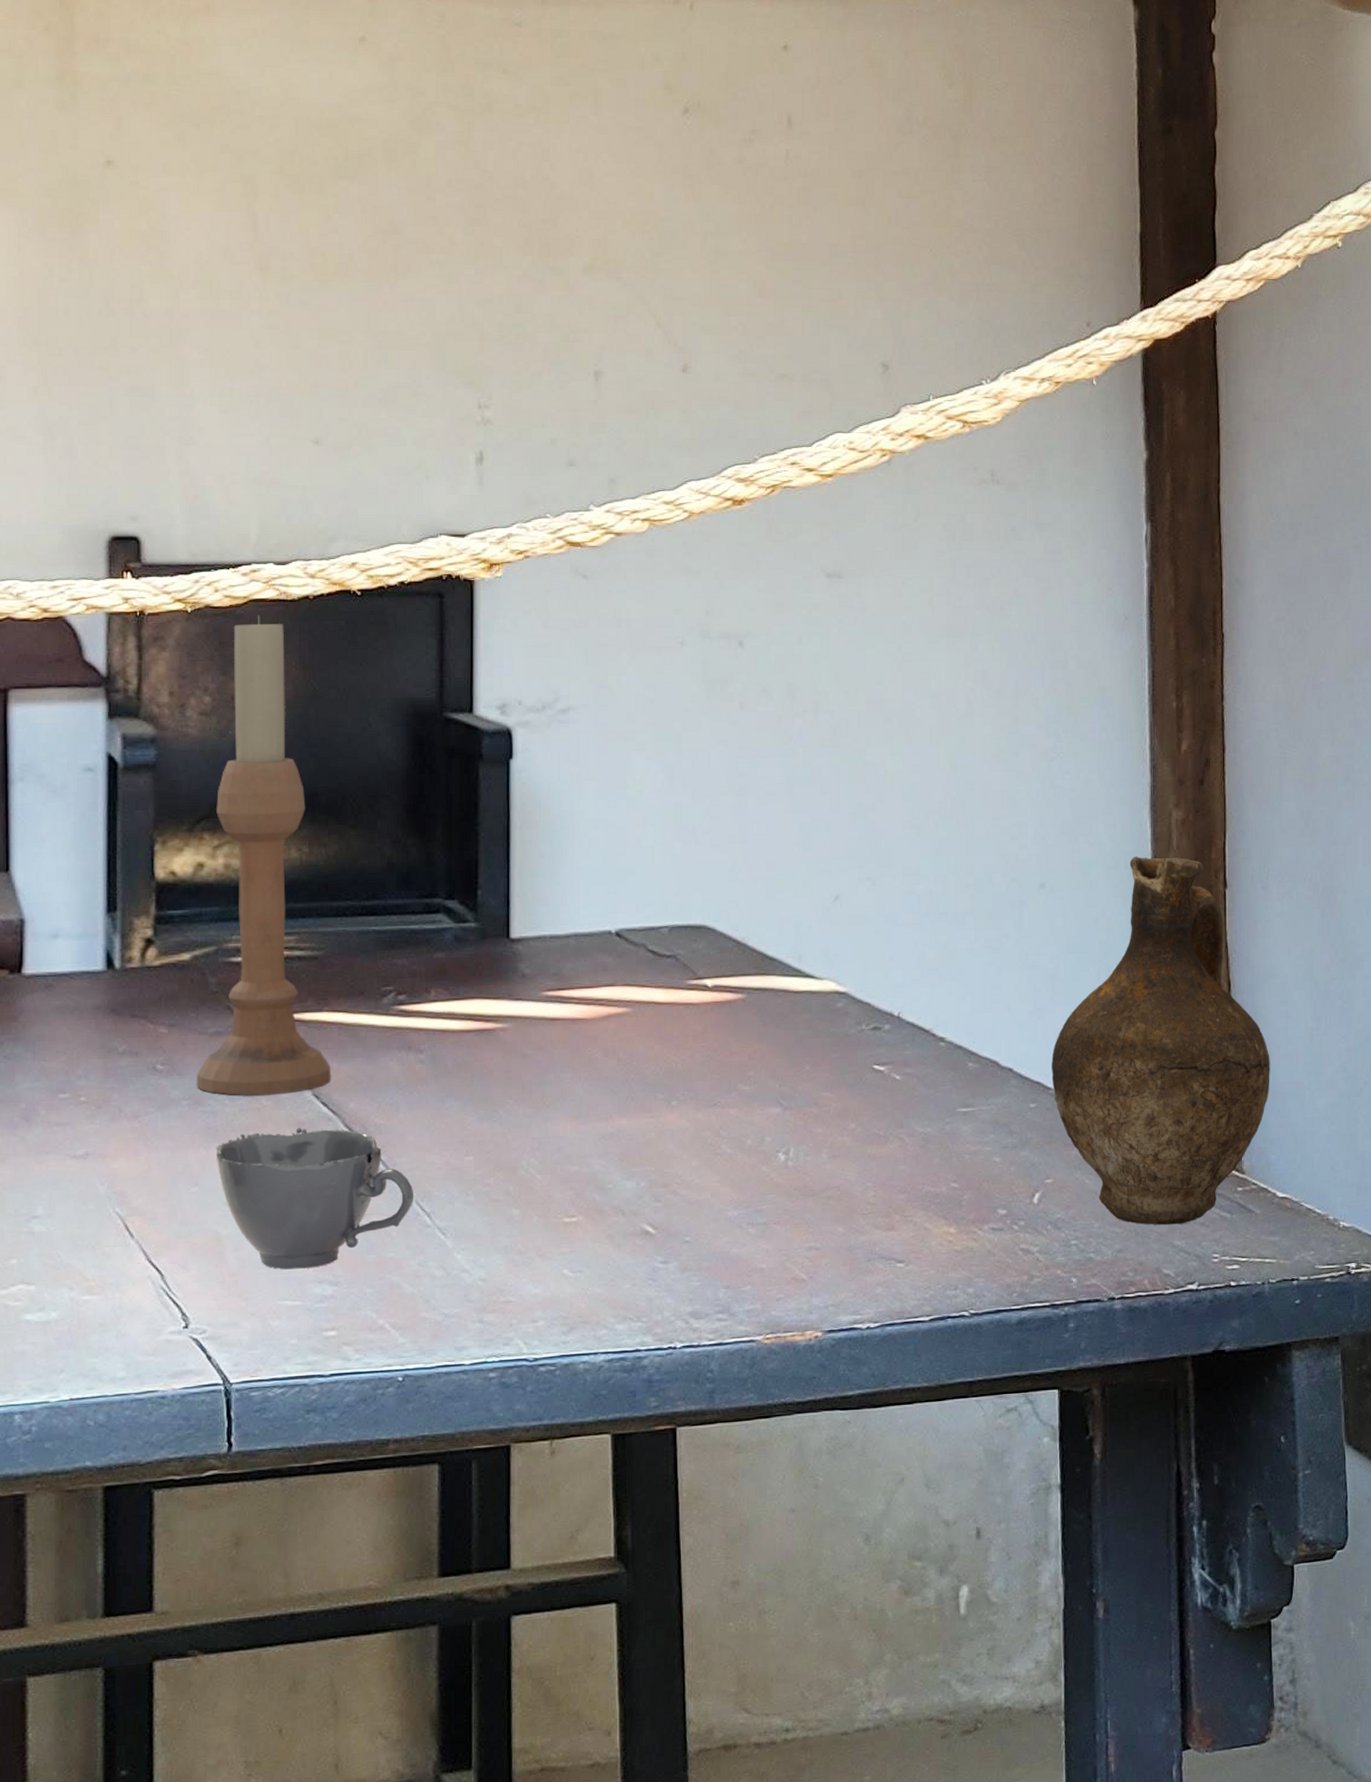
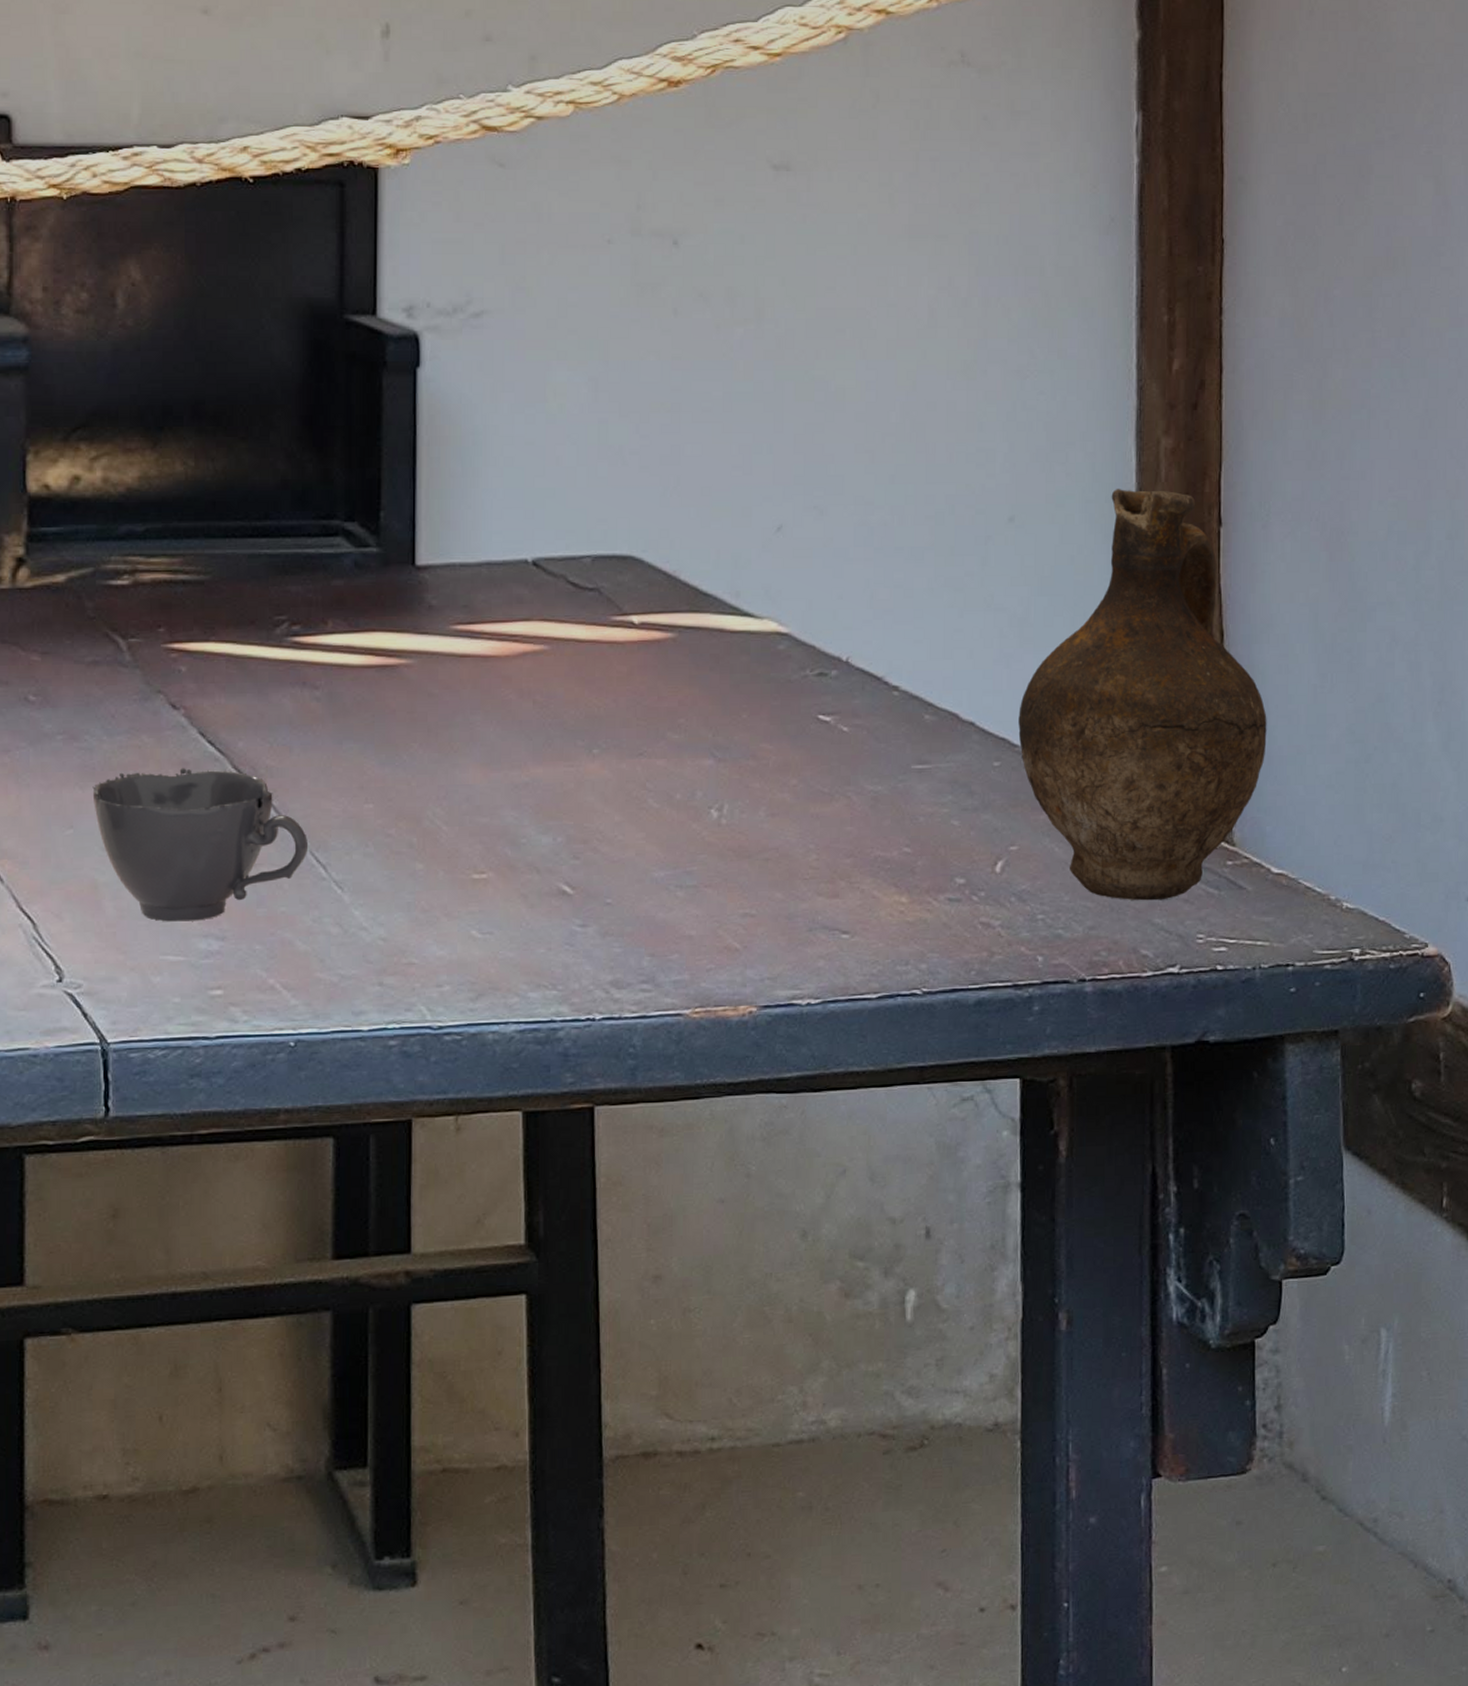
candlestick: present [197,616,331,1095] -> none [72,204,219,731]

